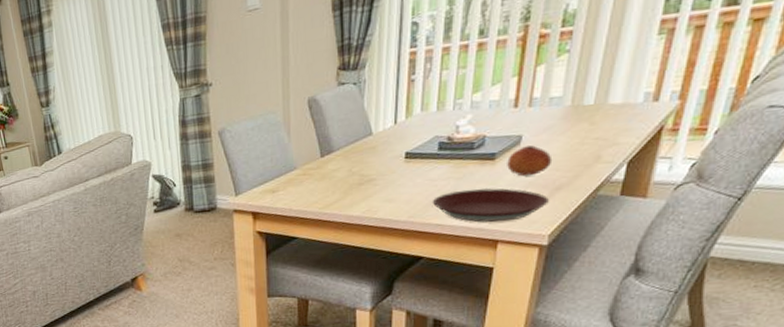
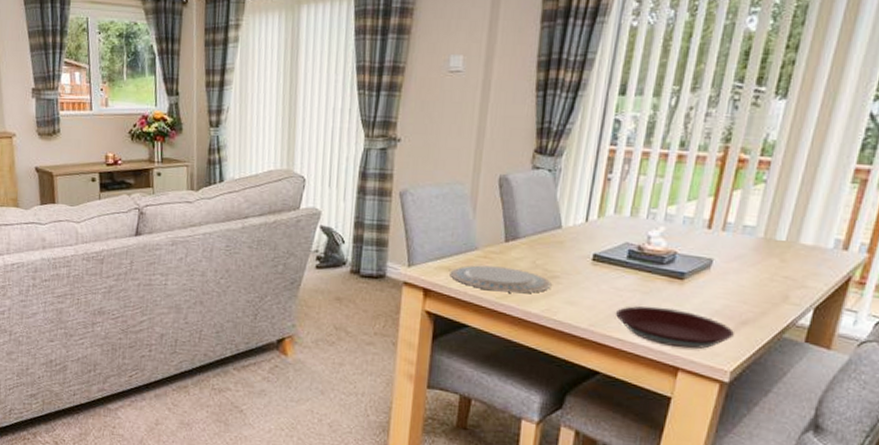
plate: none [274,179,369,204] -> present [450,265,551,294]
fruit: present [507,145,553,177] -> none [695,271,741,304]

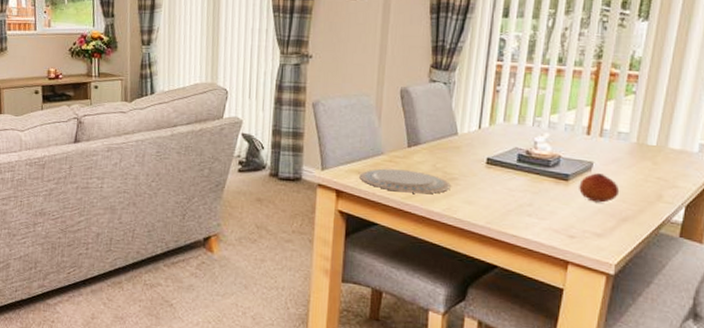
plate: present [616,306,734,349] -> none [510,205,616,244]
fruit: none [695,271,741,304] -> present [579,173,620,203]

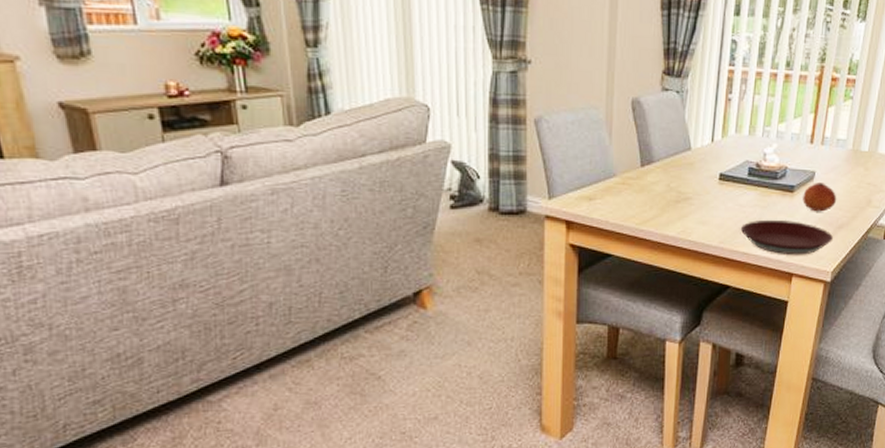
plate: present [359,168,451,194] -> none [591,192,685,218]
plate: none [510,205,616,244] -> present [741,219,833,255]

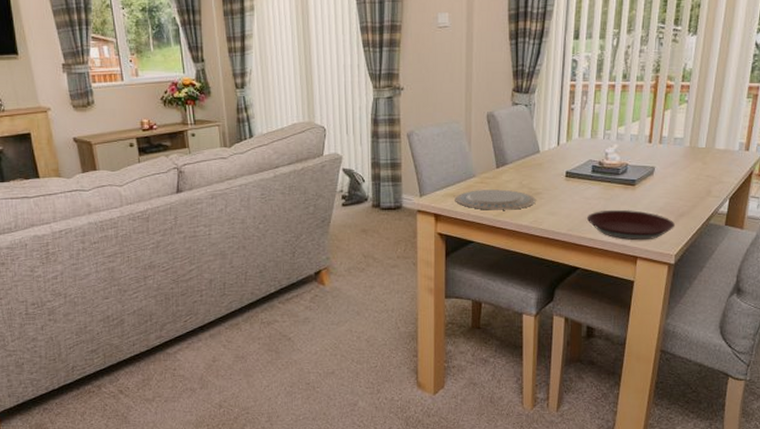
plate: none [591,192,685,218] -> present [455,189,536,210]
fruit: present [803,183,837,212] -> none [644,176,677,202]

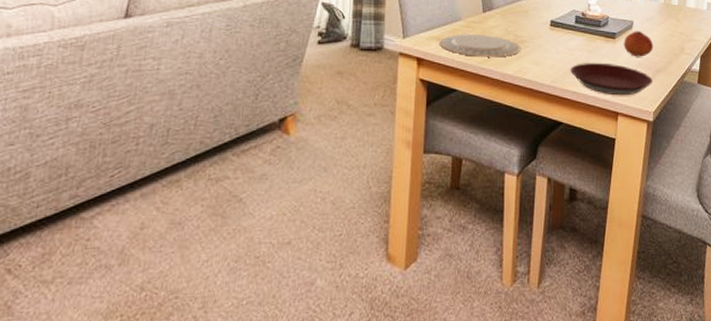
fruit: none [644,176,677,202] -> present [624,31,654,57]

